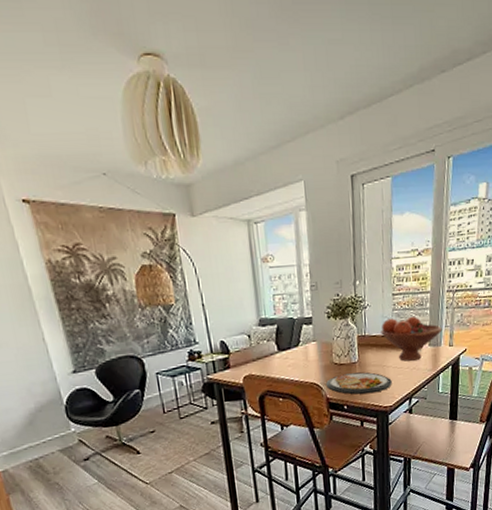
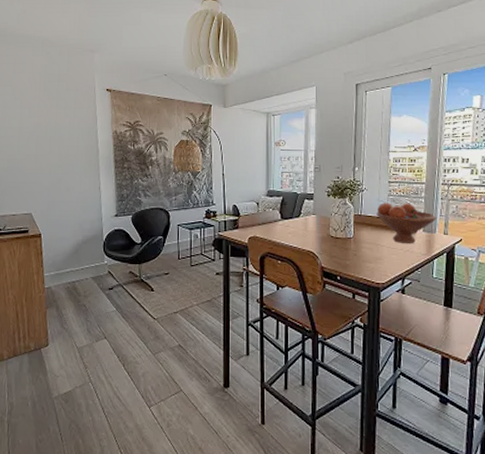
dish: present [326,372,392,395] -> none [322,247,385,269]

